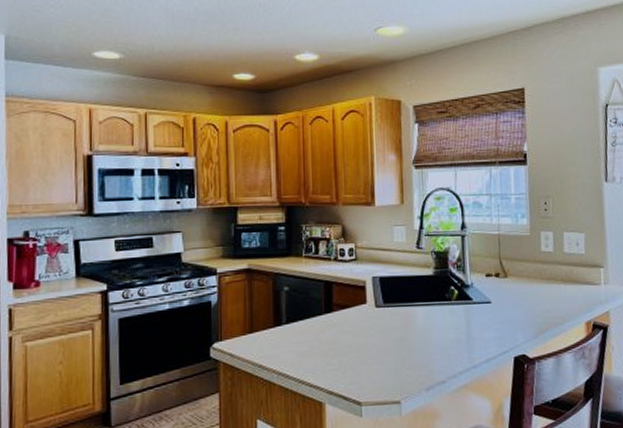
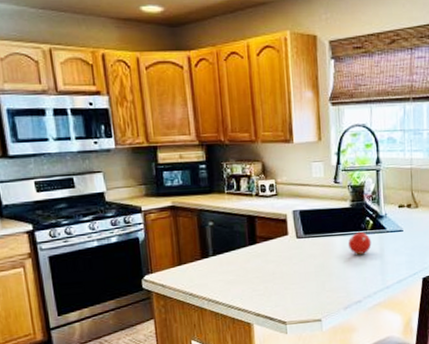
fruit: none [430,300,457,328] -> present [347,230,372,255]

